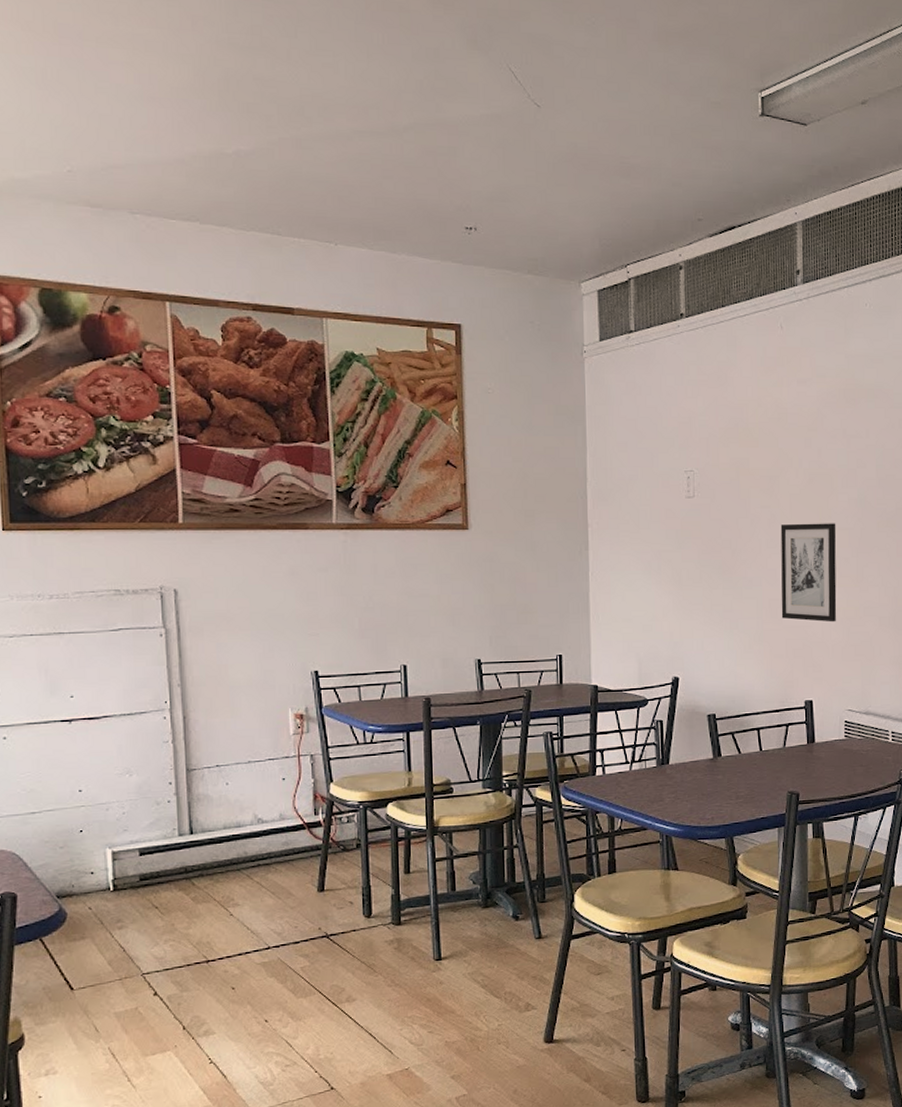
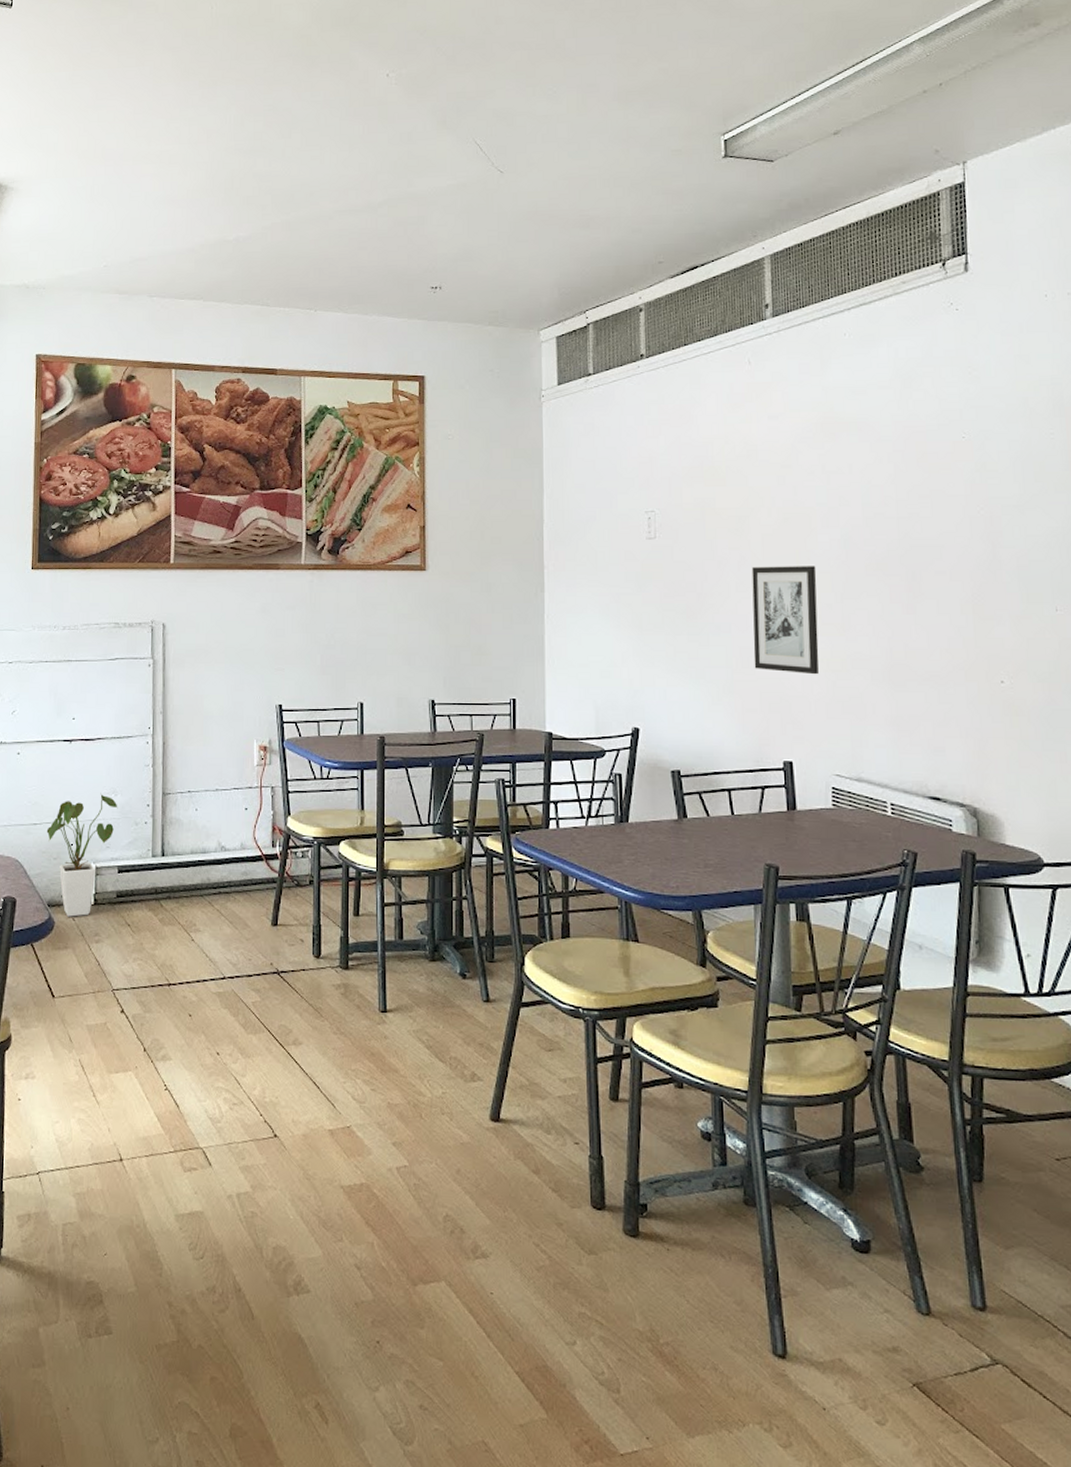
house plant: none [48,774,135,906] -> present [46,792,118,917]

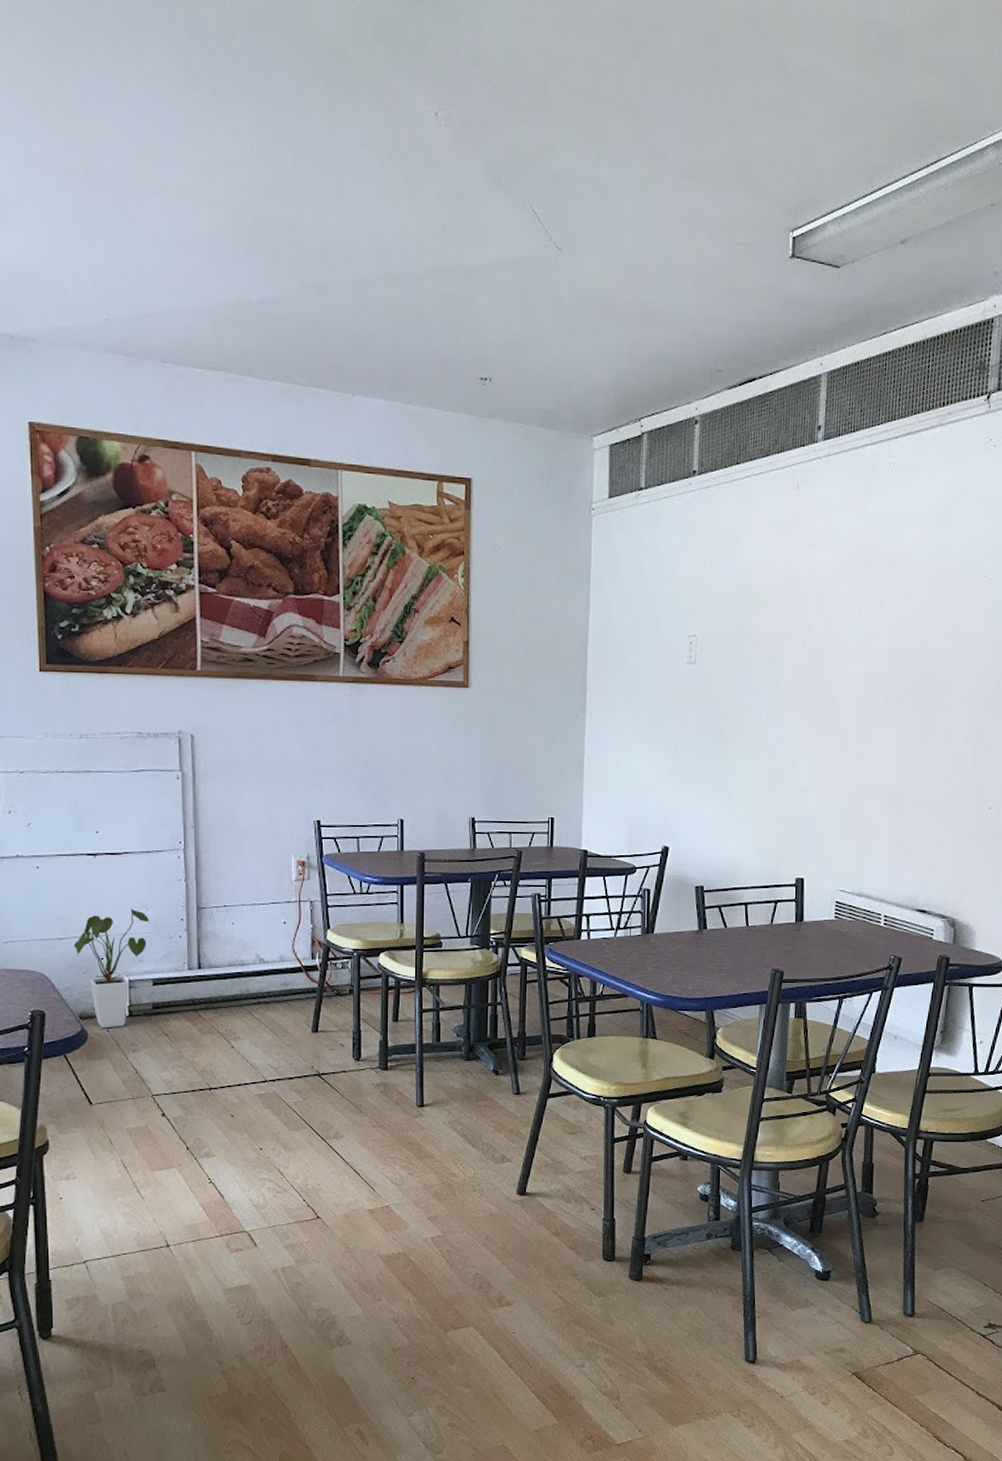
wall art: present [751,566,819,675] -> none [777,694,841,799]

